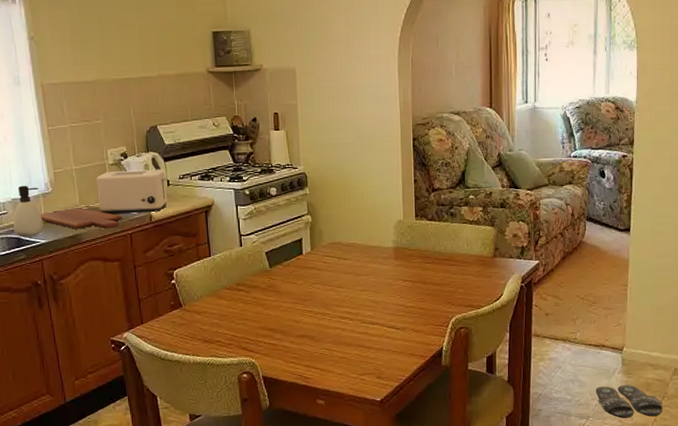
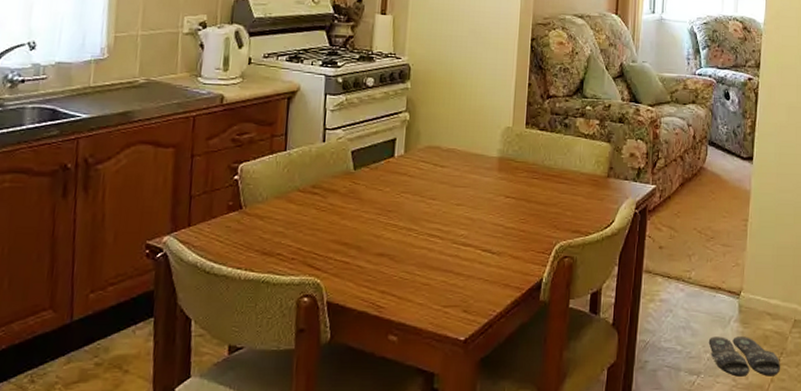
soap dispenser: present [13,185,45,237] -> none [50,47,93,110]
cutting board: present [40,206,123,229] -> none [87,78,189,108]
toaster: present [96,169,168,215] -> none [162,41,249,94]

